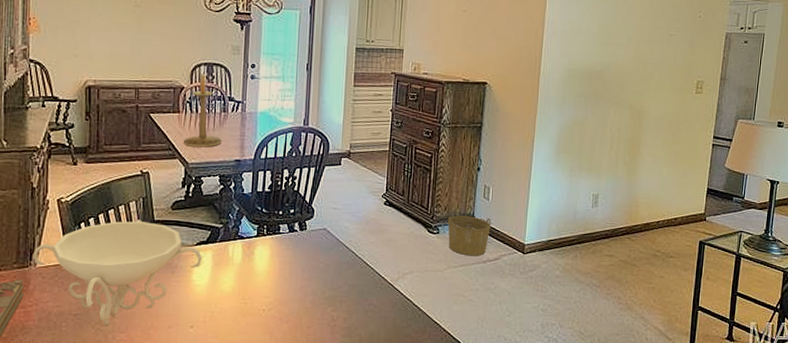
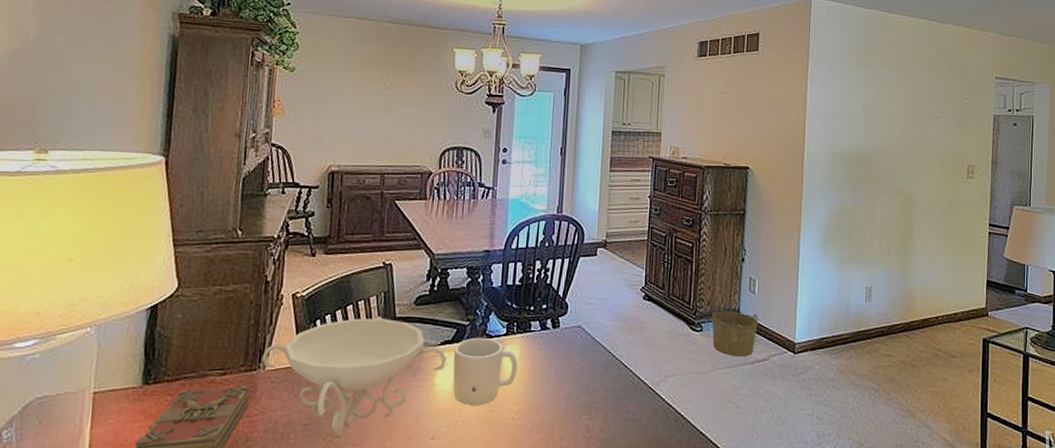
candlestick: present [184,65,222,148] -> none [430,149,470,237]
mug: none [208,238,268,298] -> present [452,337,518,405]

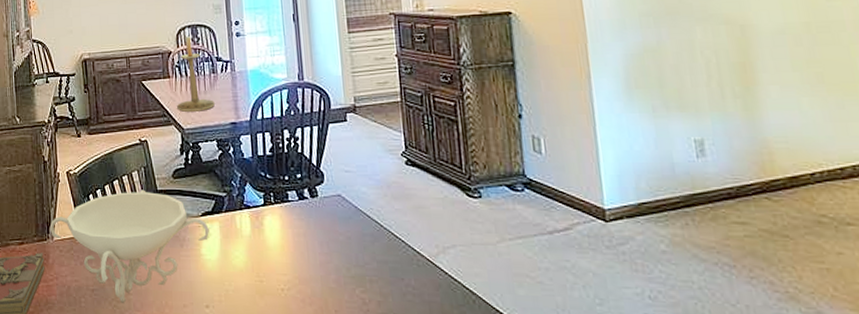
candlestick: none [430,149,470,237] -> present [177,28,215,112]
mug: present [452,337,518,405] -> none [215,208,281,275]
basket: present [712,311,758,357] -> none [490,174,551,226]

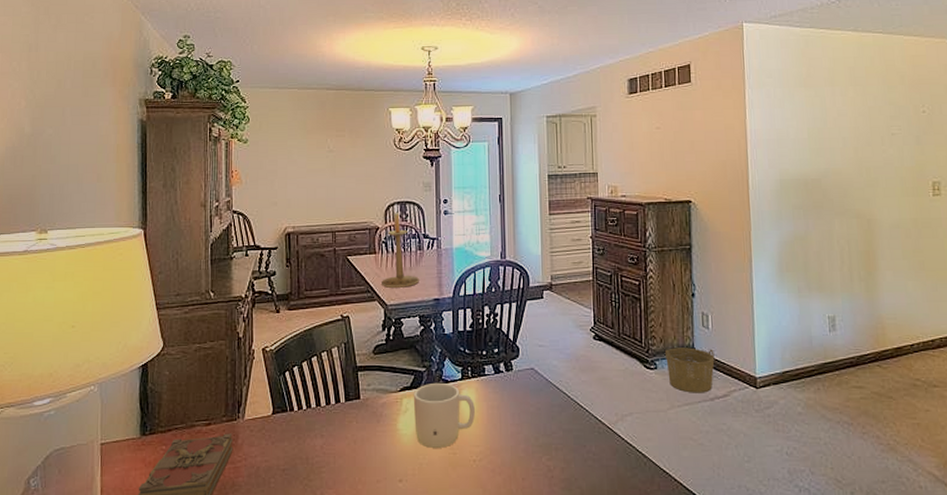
decorative bowl: present [49,189,209,304] -> none [240,366,407,483]
mug: none [215,208,281,275] -> present [413,382,475,448]
basket: none [490,174,551,226] -> present [665,347,715,393]

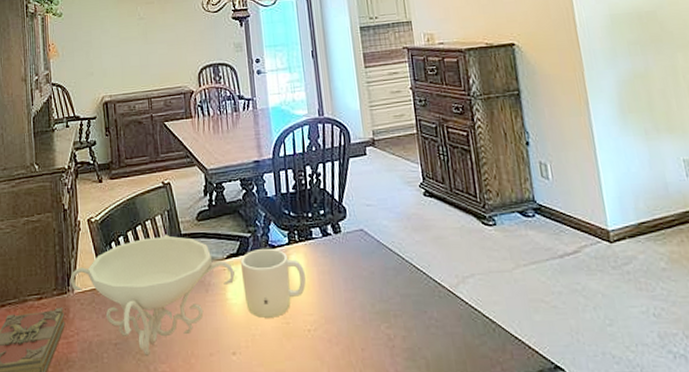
decorative bowl: none [240,366,407,483] -> present [70,234,235,357]
candlestick: present [382,204,419,288] -> none [200,67,238,152]
basket: present [665,347,715,393] -> none [503,200,560,251]

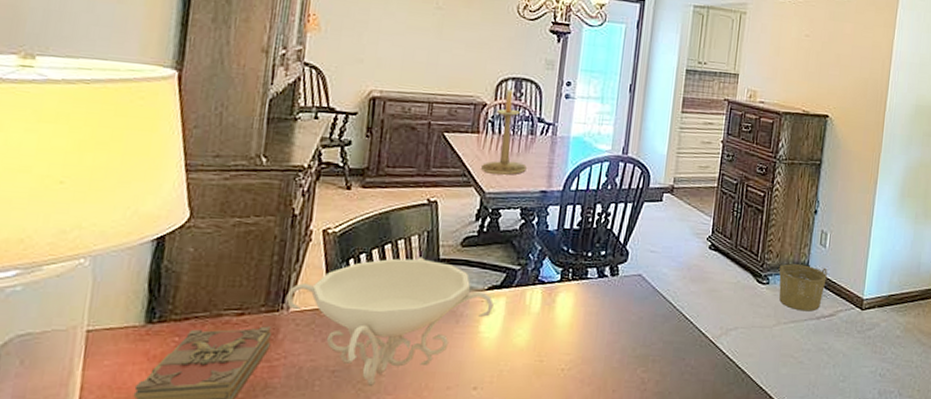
candlestick: none [200,67,238,152] -> present [481,80,527,175]
mug: present [240,248,306,318] -> none [499,283,571,354]
basket: none [503,200,560,251] -> present [779,264,828,312]

